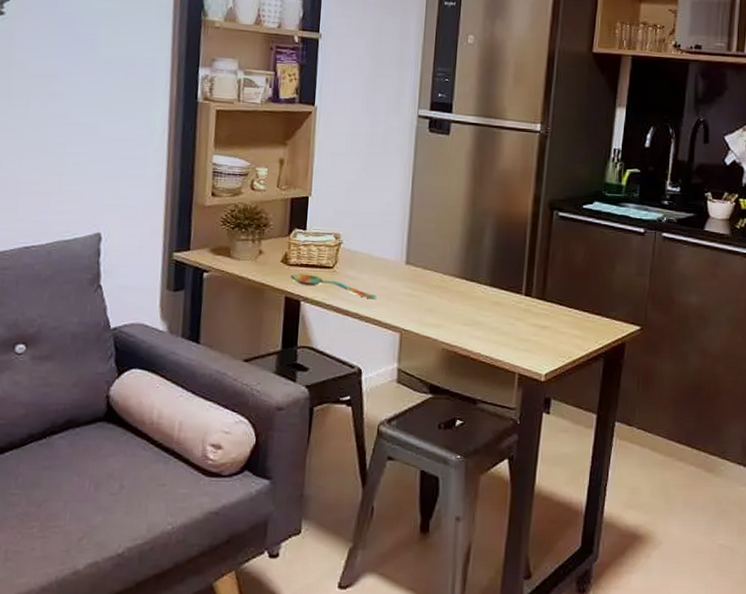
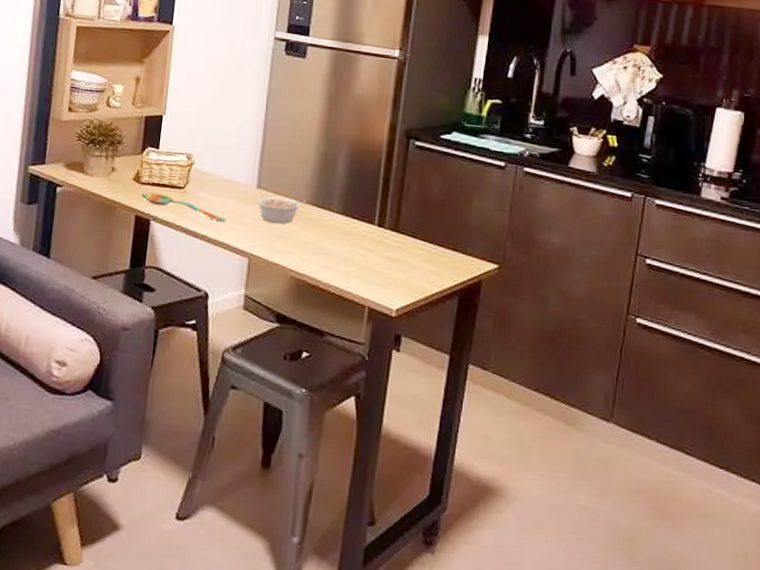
legume: none [406,271,458,298] -> present [257,196,309,224]

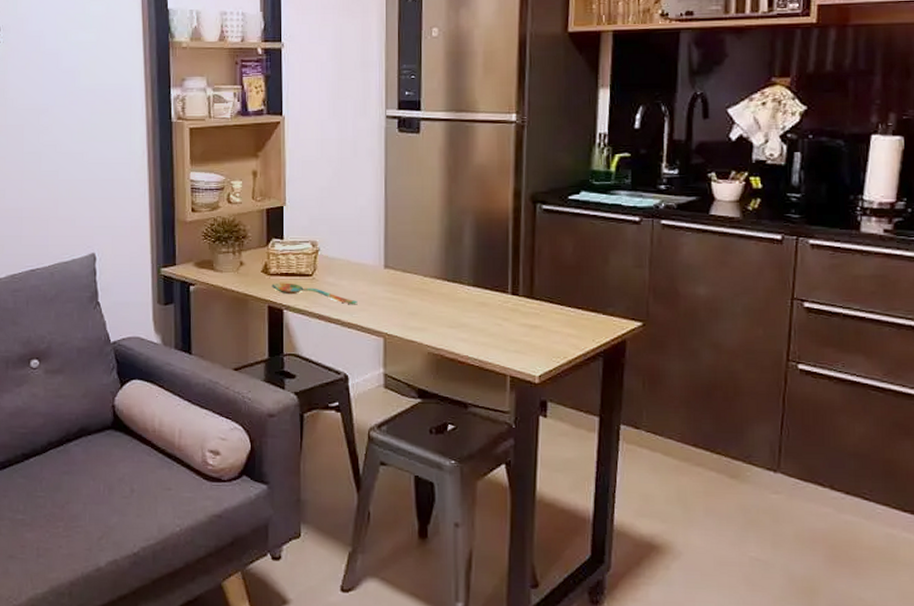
legume: present [257,196,309,224] -> none [386,274,438,301]

